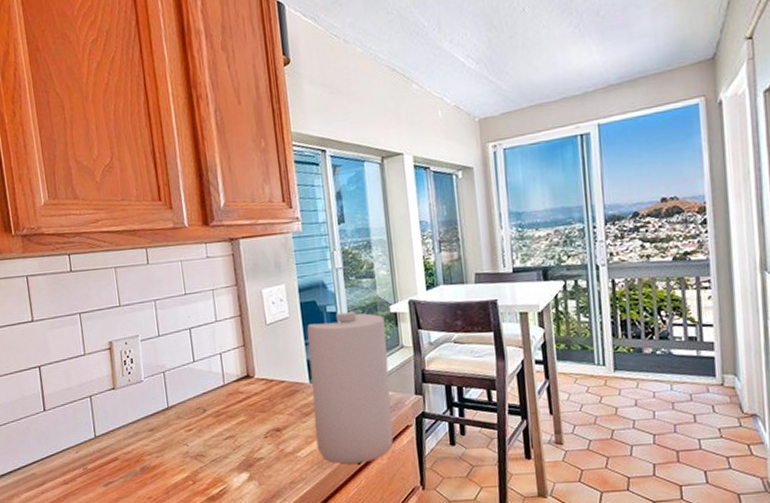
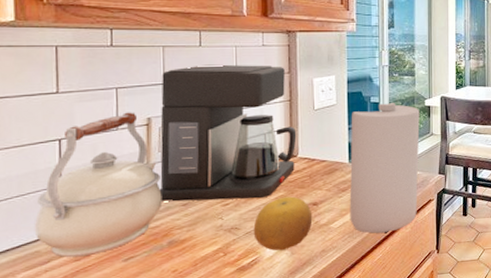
kettle: none [28,336,132,481] -> present [34,112,163,258]
coffee maker: none [117,278,253,427] -> present [159,64,297,202]
fruit: none [218,421,278,481] -> present [253,196,313,251]

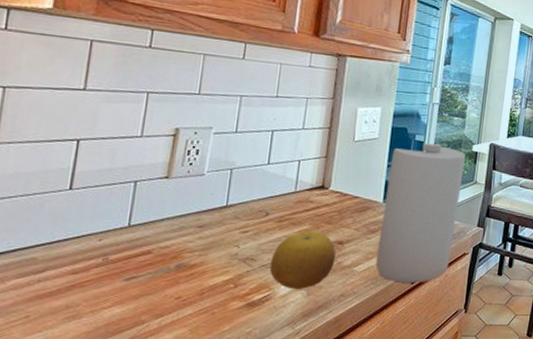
kettle: present [34,112,163,258] -> none [33,119,179,270]
coffee maker: present [159,64,297,202] -> none [175,79,332,230]

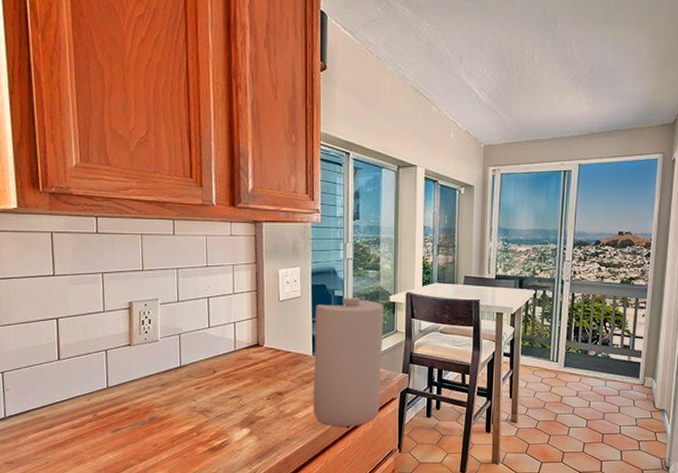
fruit: present [269,231,337,290] -> none [223,385,278,436]

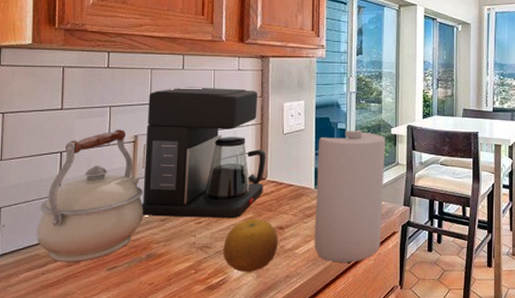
kettle: none [39,296,144,425] -> present [35,129,144,263]
coffee maker: none [140,253,263,384] -> present [141,87,266,219]
fruit: none [223,385,278,436] -> present [223,219,279,273]

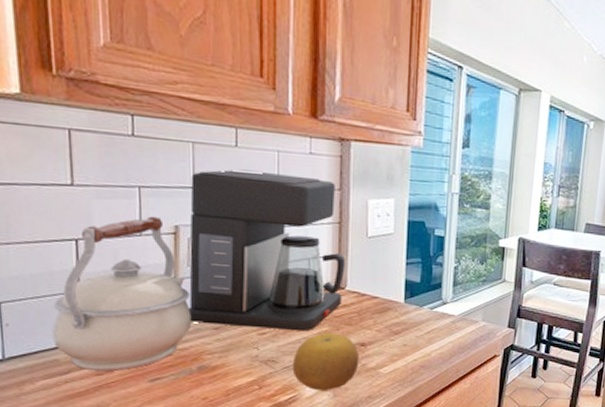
paper towel holder: present [314,129,386,263] -> none [401,238,492,385]

